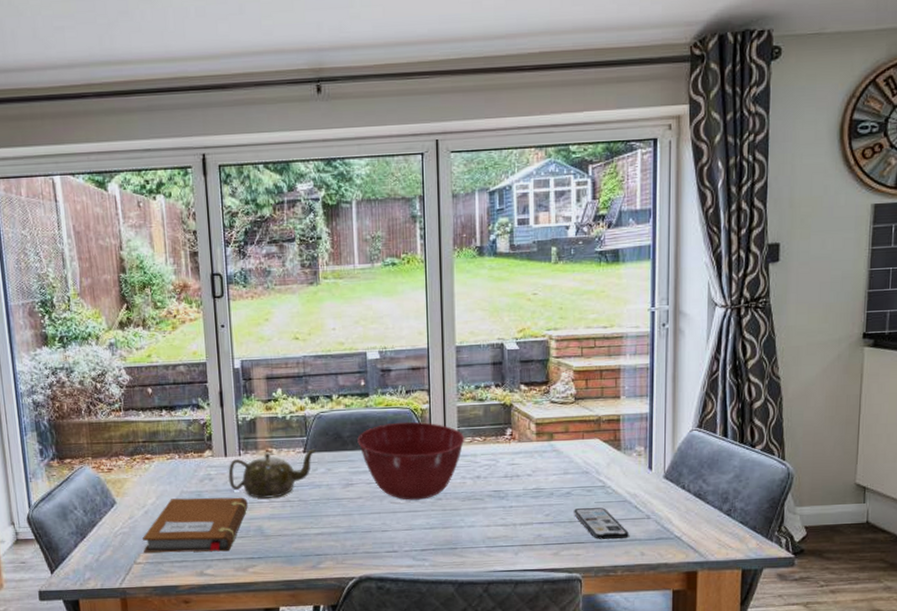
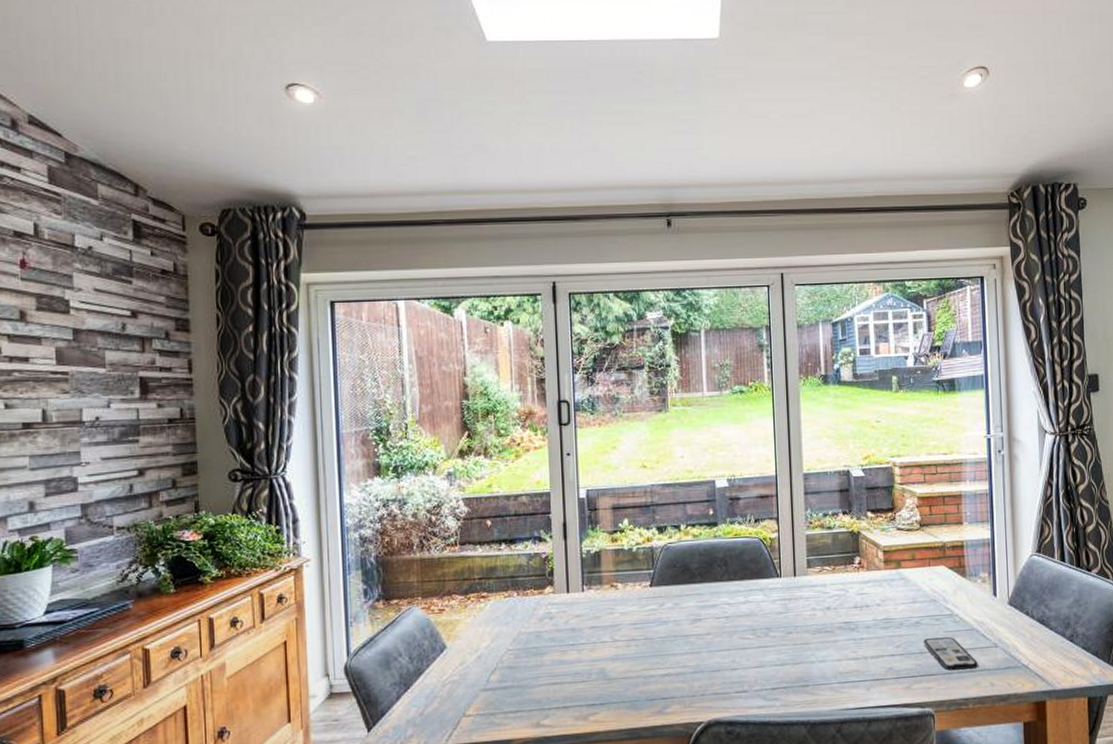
notebook: present [143,497,248,553] -> none [474,637,590,703]
teapot: present [228,448,316,498] -> none [570,582,663,638]
mixing bowl: present [357,421,465,500] -> none [706,551,815,635]

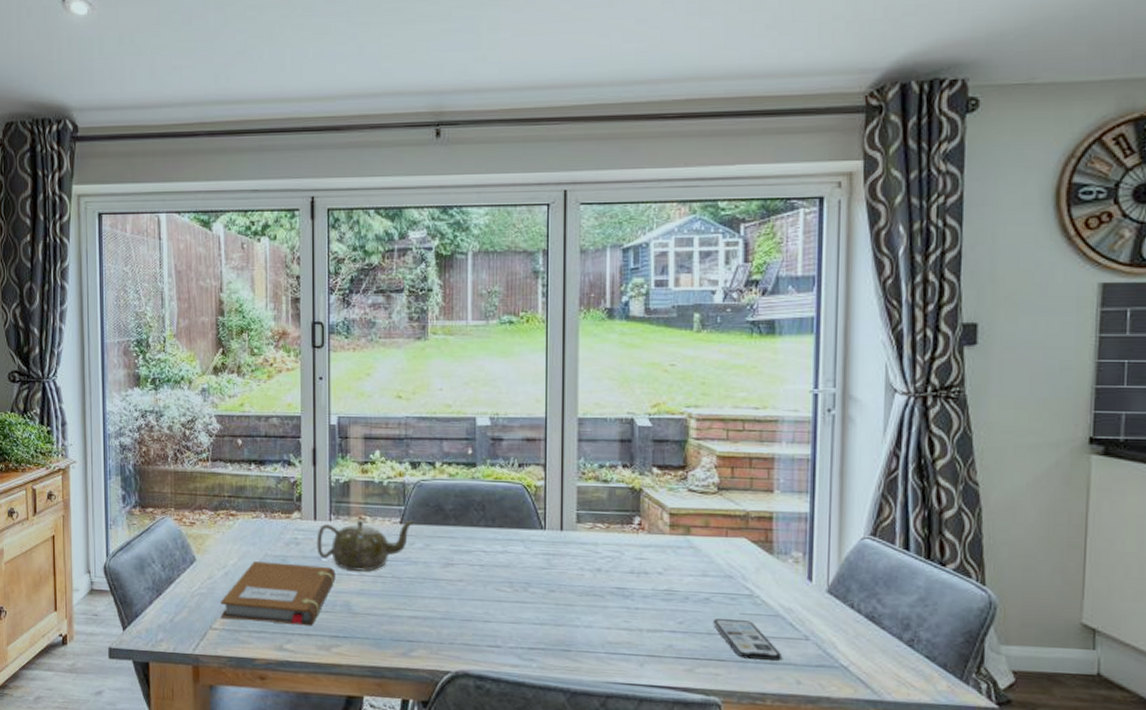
notebook: none [474,637,590,703] -> present [221,561,336,626]
teapot: none [570,582,663,638] -> present [316,520,414,571]

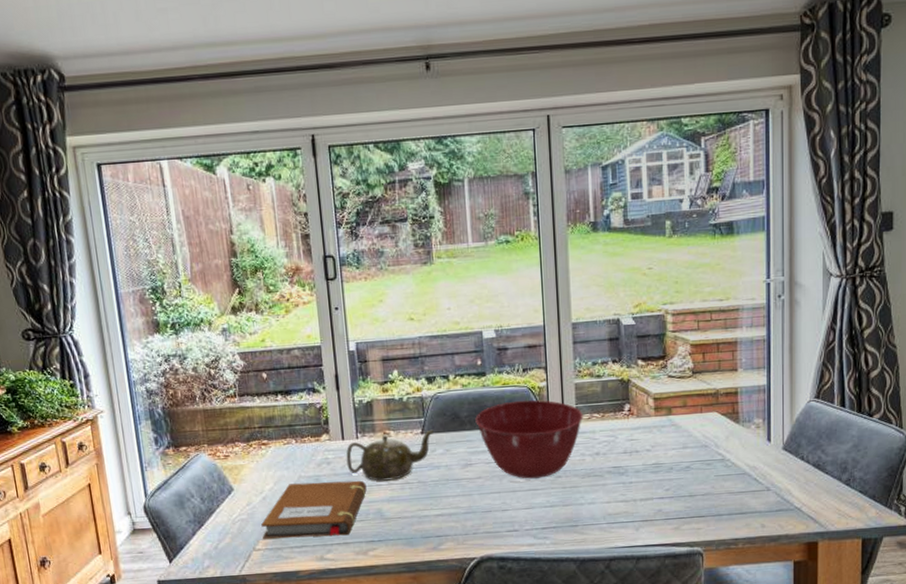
mixing bowl: none [461,498,585,590] -> present [475,400,584,479]
smartphone: present [712,619,781,661] -> none [692,481,749,513]

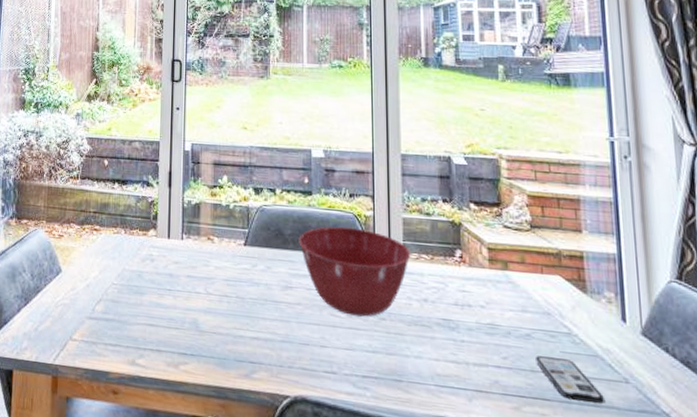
notebook: present [261,480,367,539] -> none [81,275,186,342]
teapot: present [346,429,434,481] -> none [169,240,256,290]
smartphone: none [692,481,749,513] -> present [534,356,604,403]

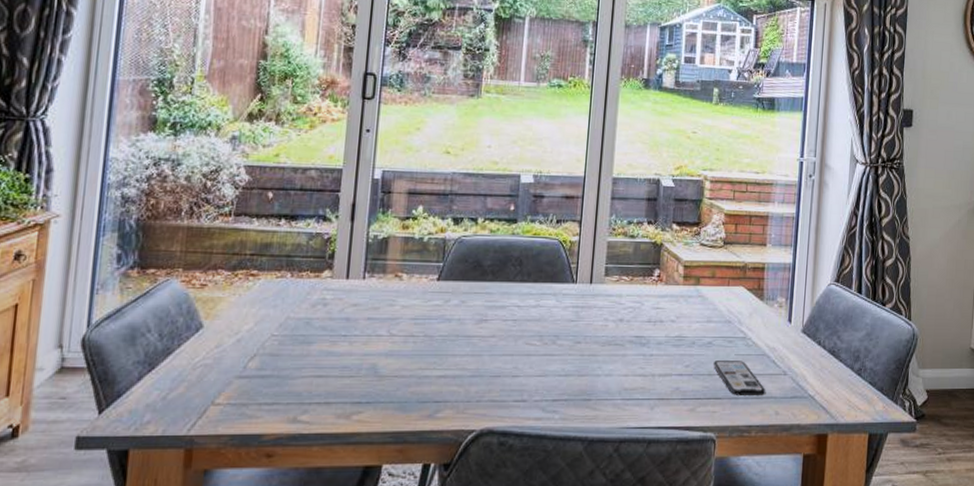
mixing bowl: present [299,226,411,317] -> none [498,254,612,342]

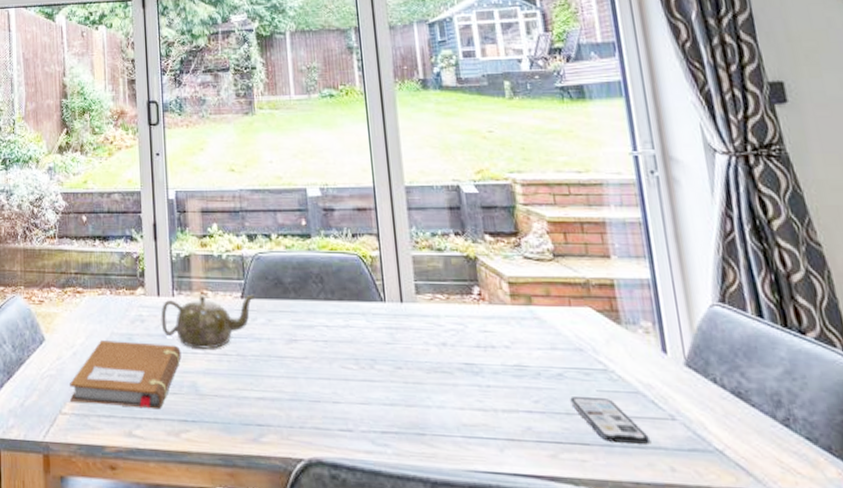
notebook: none [227,325,365,394] -> present [70,340,181,410]
teapot: none [346,276,451,331] -> present [161,294,255,349]

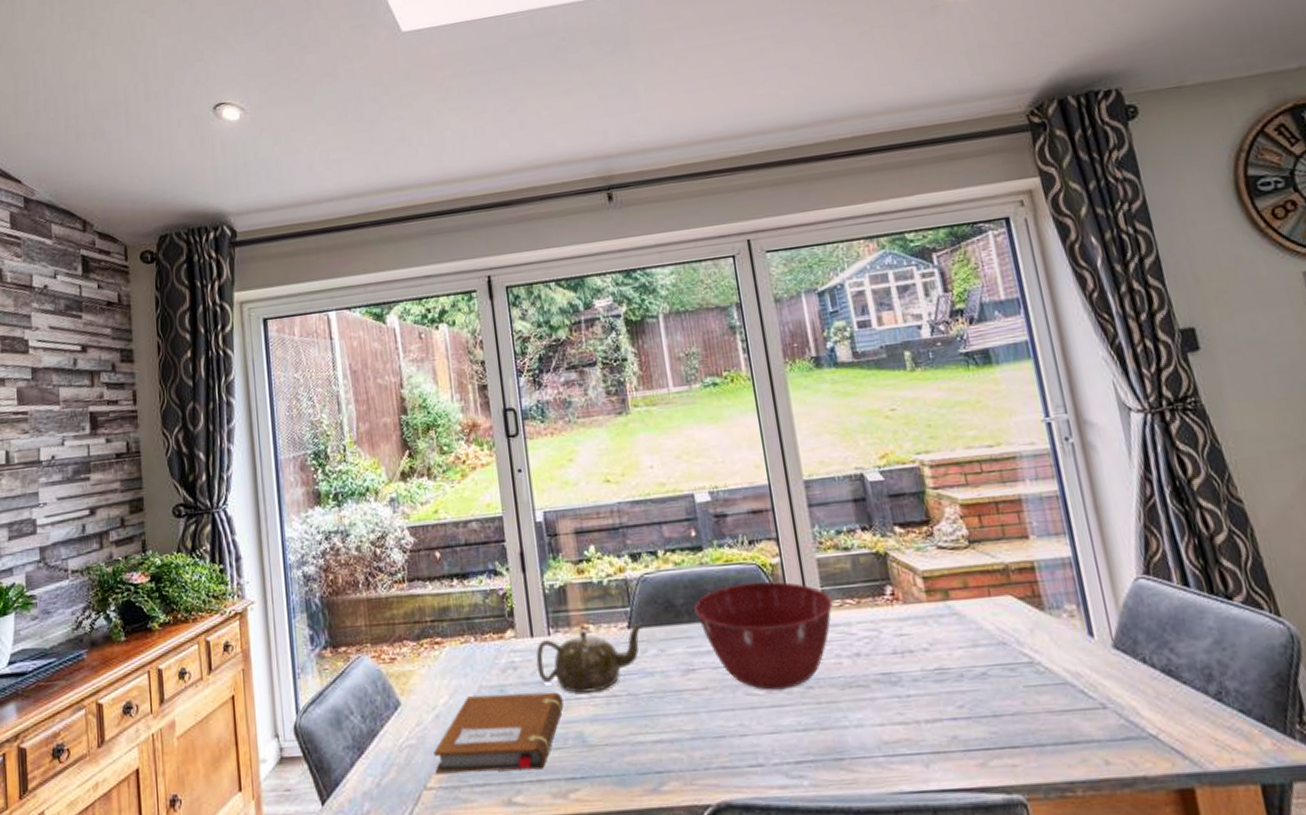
mixing bowl: none [300,270,425,367] -> present [694,581,833,691]
smartphone: present [569,397,650,444] -> none [995,694,1082,741]

